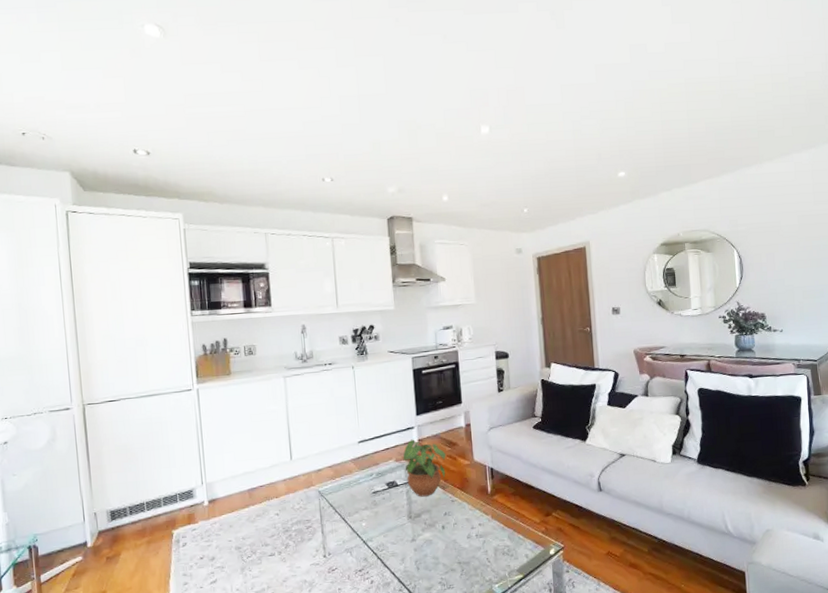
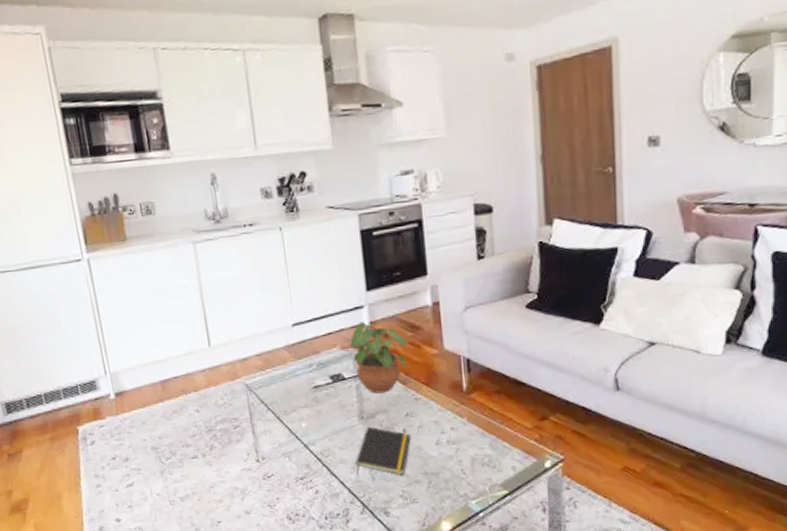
notepad: none [403,524,448,567] -> present [354,426,411,476]

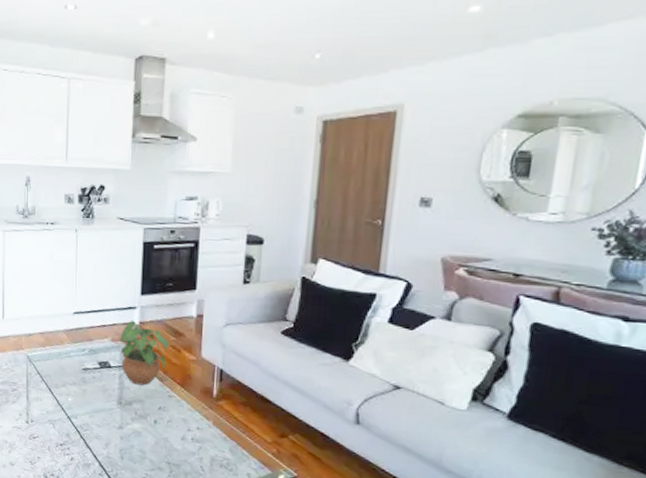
notepad: present [354,426,411,476] -> none [108,411,160,461]

